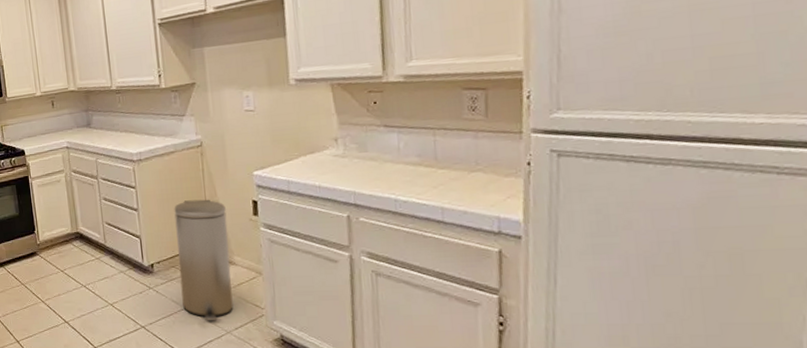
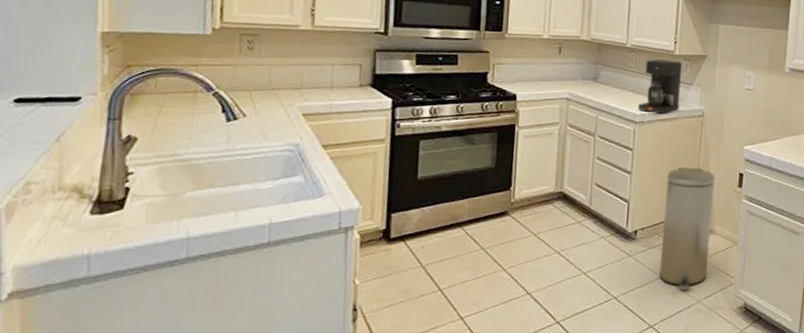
coffee maker: none [133,94,176,150] -> present [638,59,682,114]

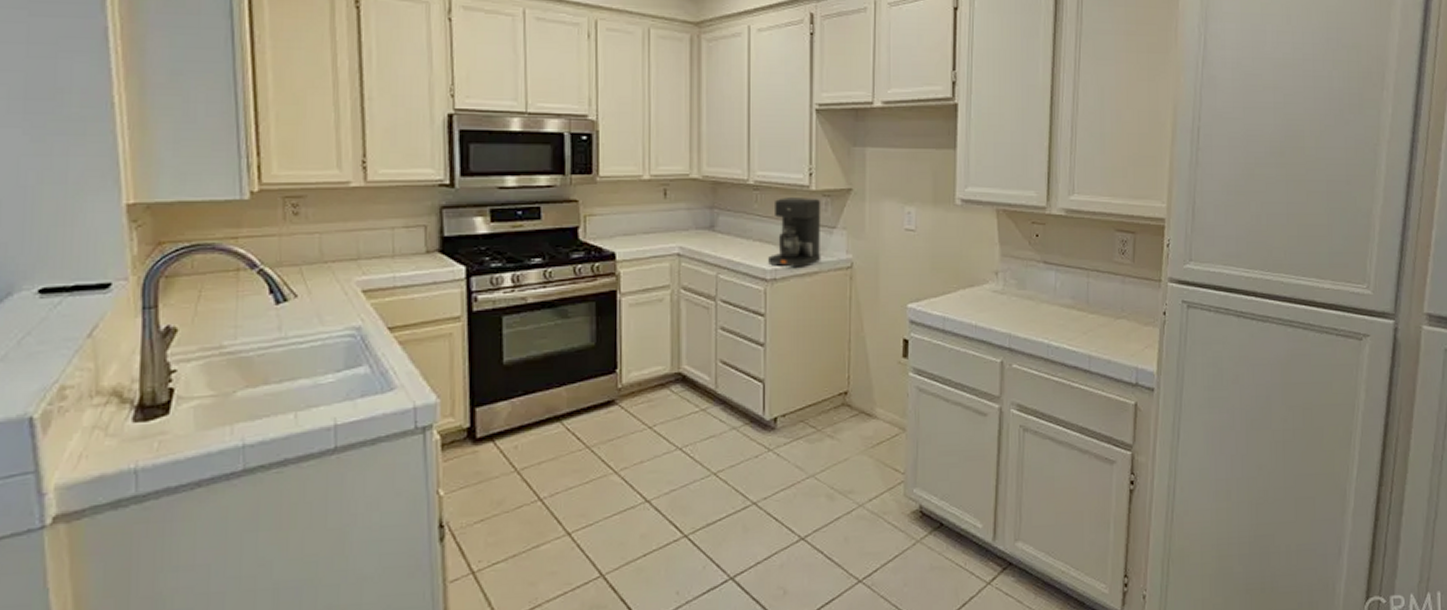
pedal bin: present [659,167,715,289] -> none [809,335,872,490]

